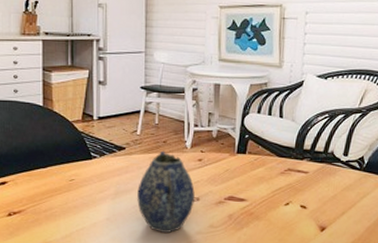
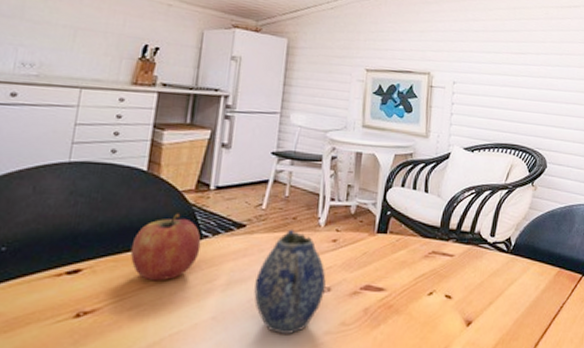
fruit: none [39,139,92,191] -> present [130,213,201,281]

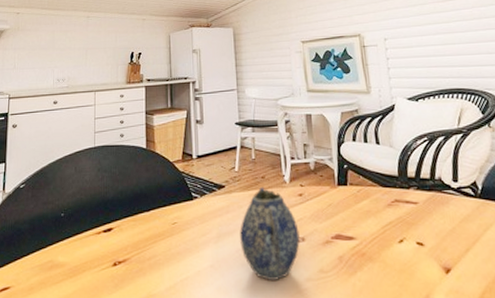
fruit: present [130,213,201,281] -> none [143,179,193,236]

